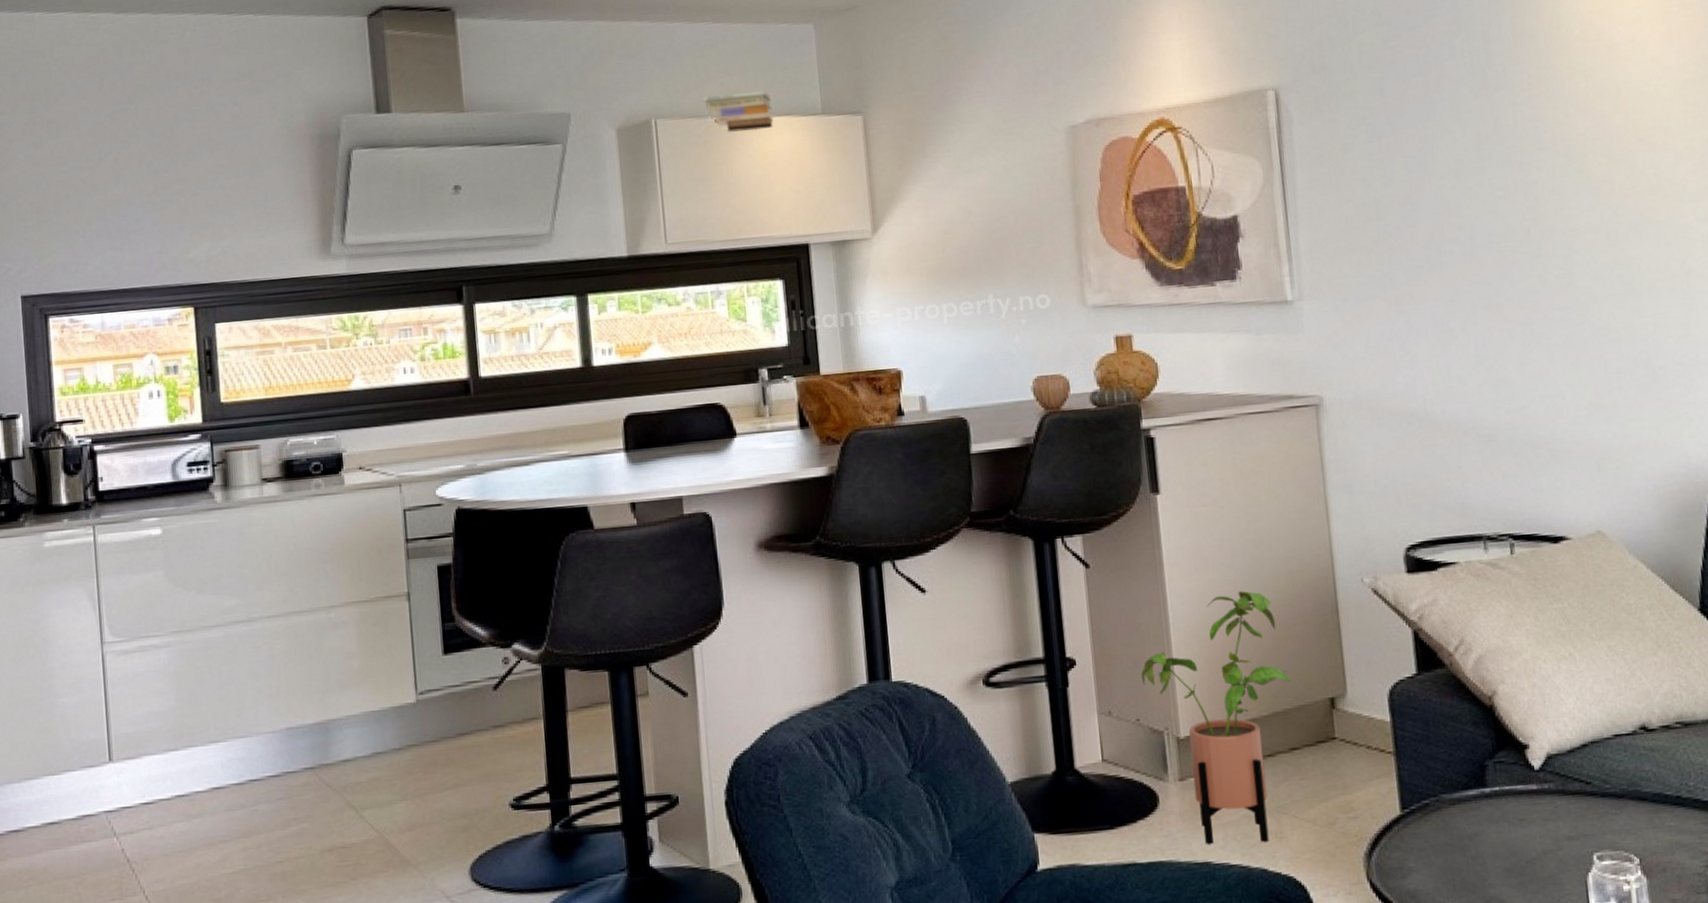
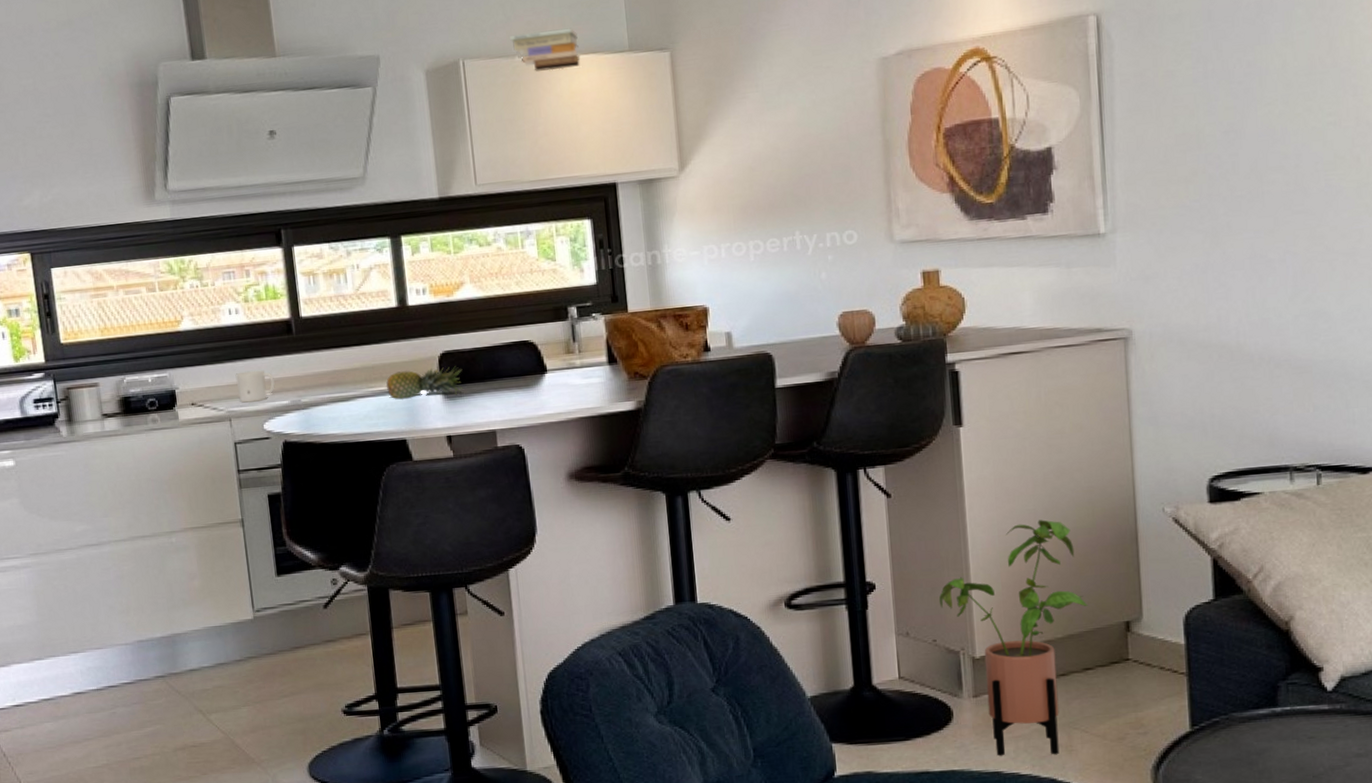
mug: none [407,432,450,467] -> present [235,370,275,403]
fruit: none [567,429,649,465] -> present [386,366,463,400]

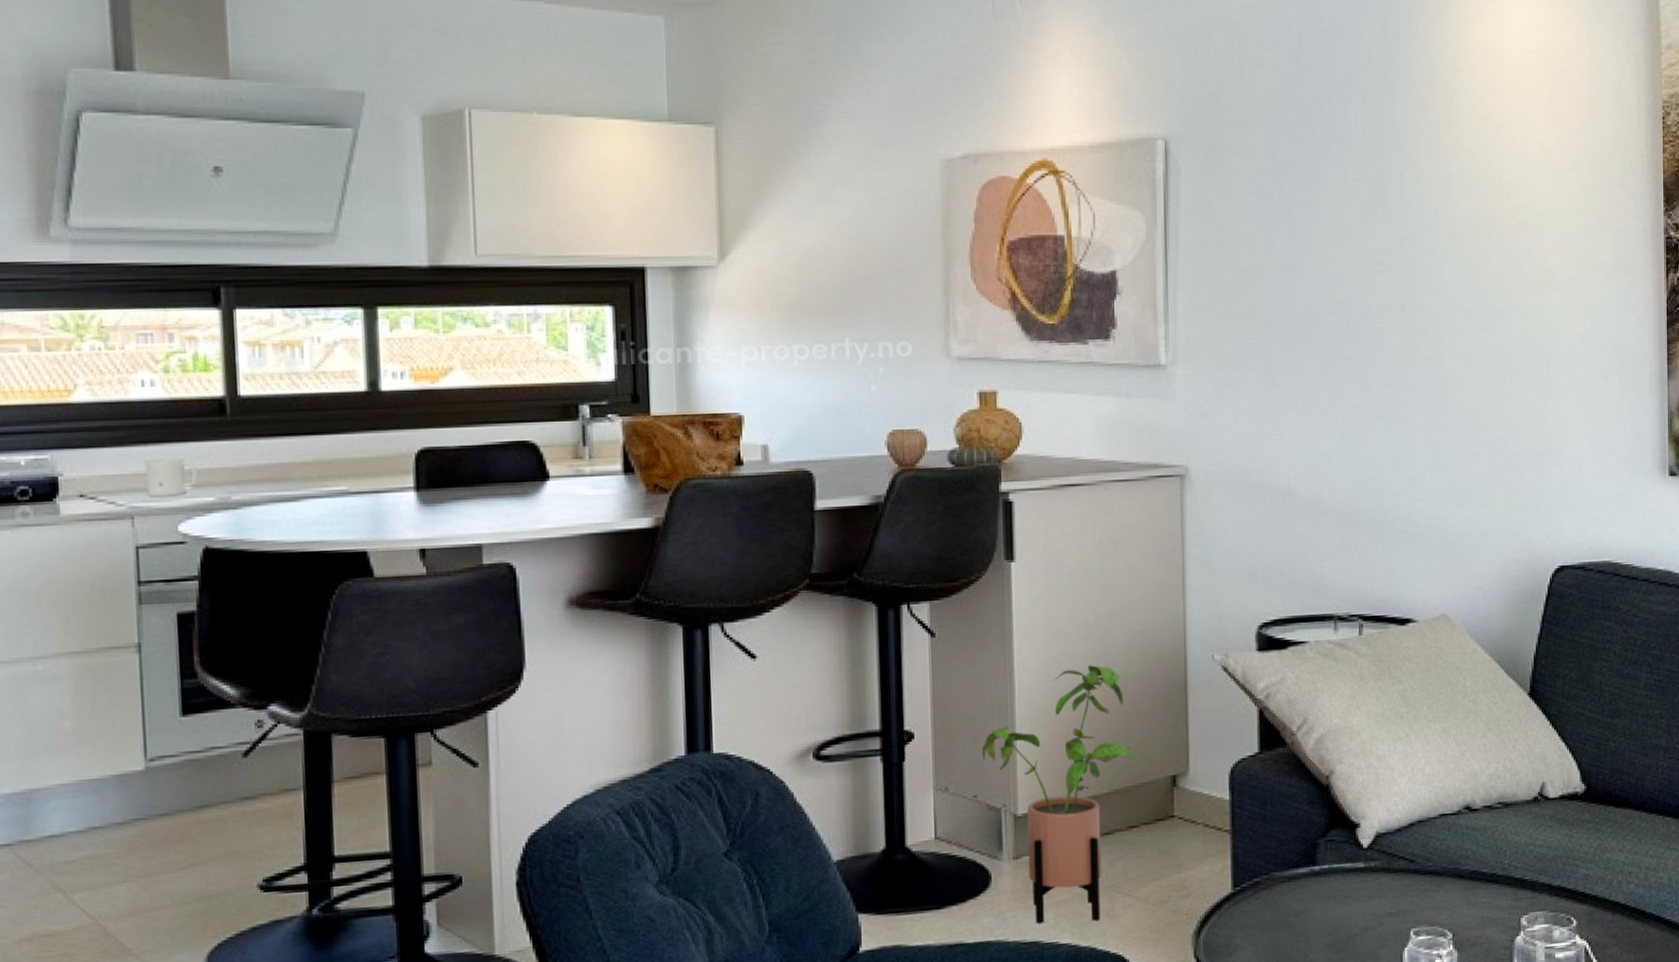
fruit: present [386,366,463,400] -> none [345,466,445,504]
books: present [510,28,580,71] -> none [528,87,610,133]

